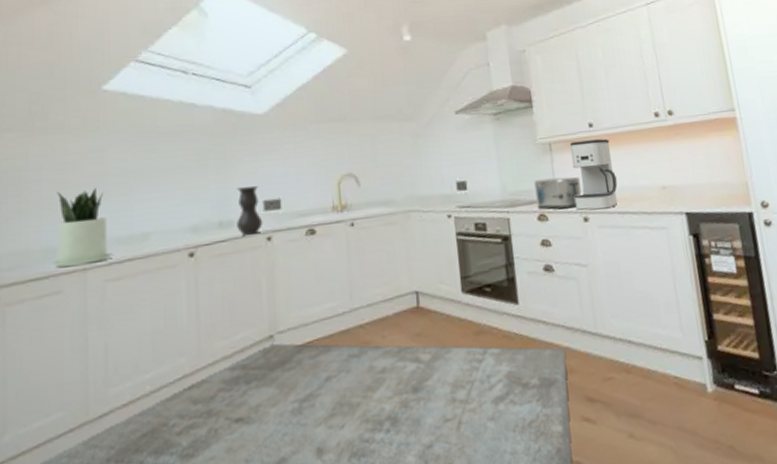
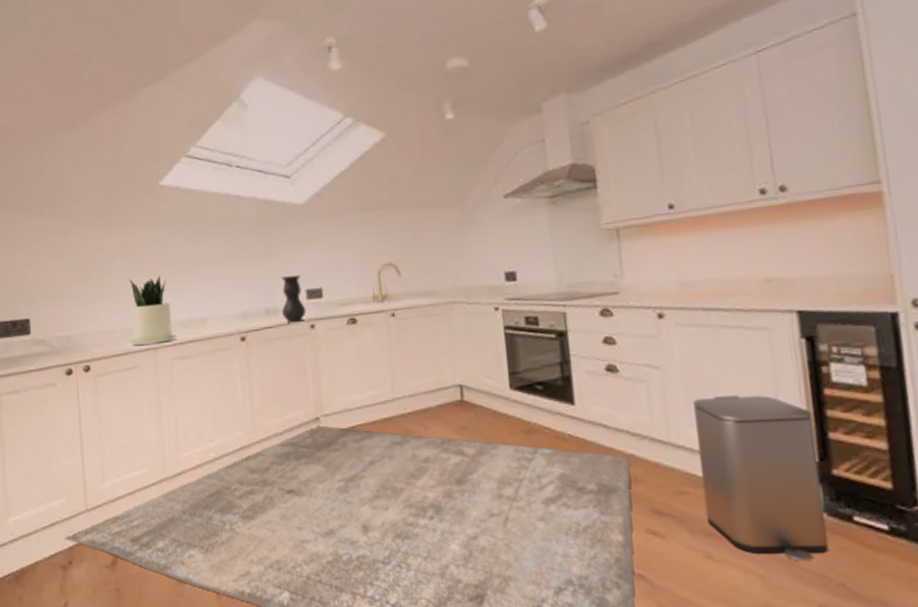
toaster: present [534,176,582,210] -> none [596,267,656,304]
coffee maker: present [569,138,618,211] -> none [642,222,704,306]
pedal bin: none [614,286,719,431] -> present [693,395,829,562]

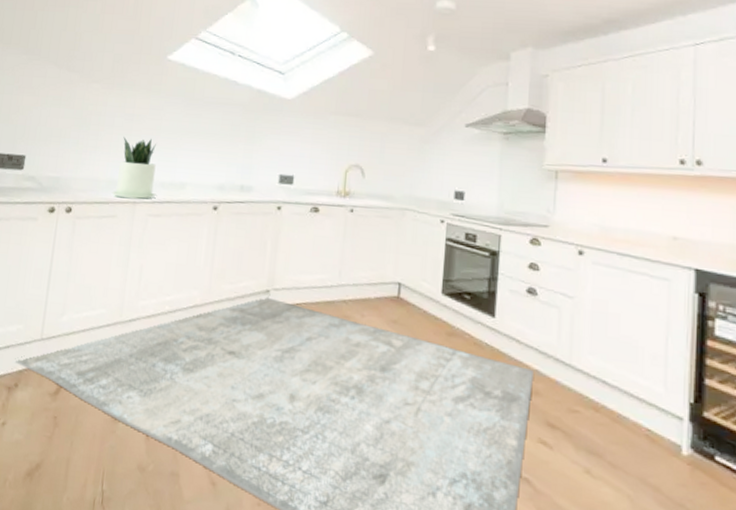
vase: present [280,275,307,324] -> none [254,160,277,203]
pedal bin: present [693,395,829,562] -> none [591,331,694,491]

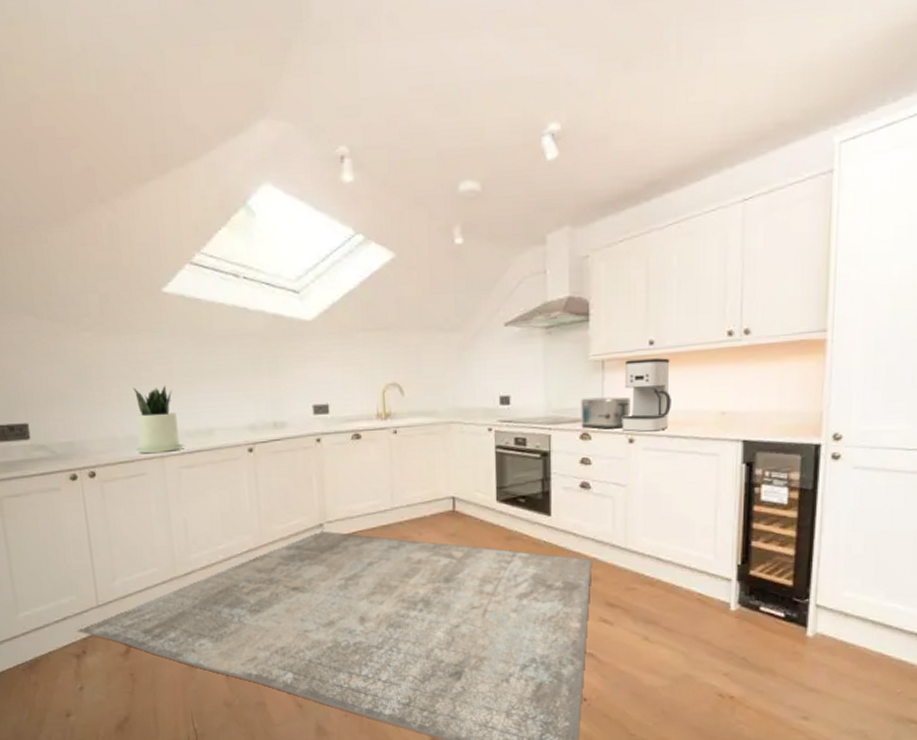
toaster: none [531,204,582,239] -> present [581,396,630,429]
coffee maker: none [571,174,623,248] -> present [621,358,671,433]

